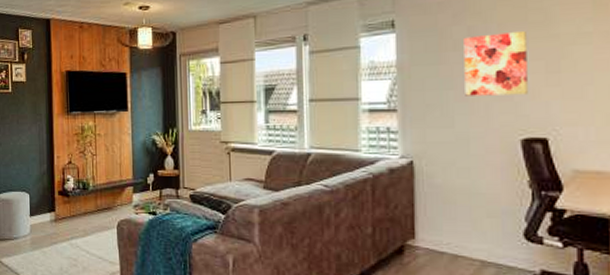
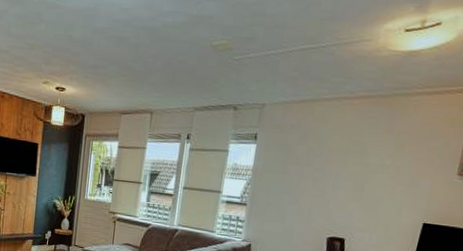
wall art: present [464,30,528,96] -> none [296,155,347,205]

